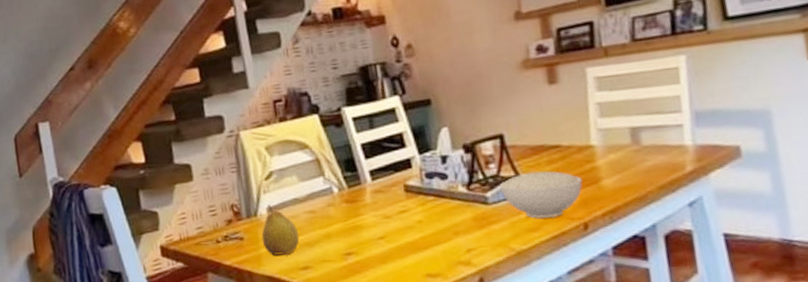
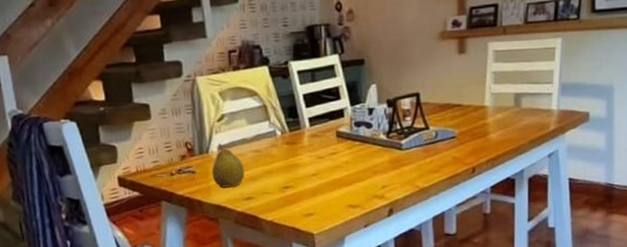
bowl: present [499,171,583,219] -> none [412,125,475,163]

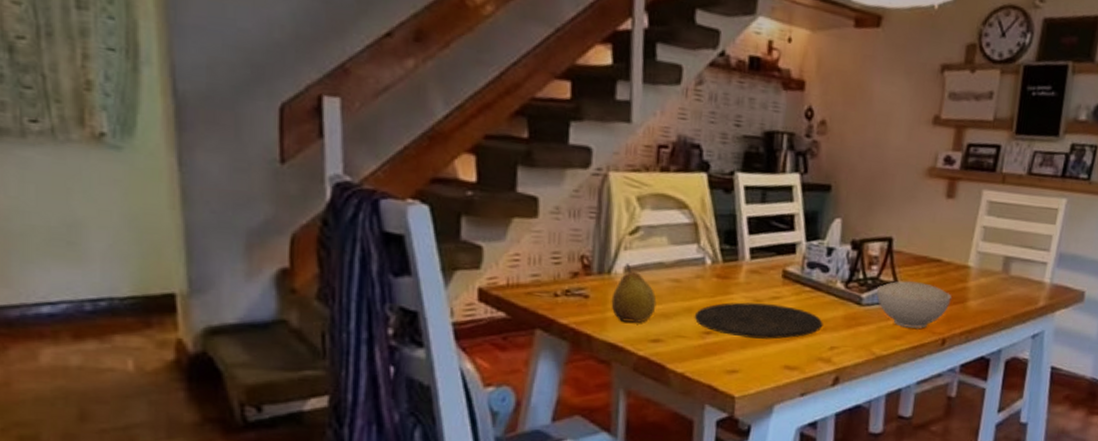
plate: none [274,158,374,188] -> present [694,302,823,339]
bowl: none [412,125,475,163] -> present [876,281,952,329]

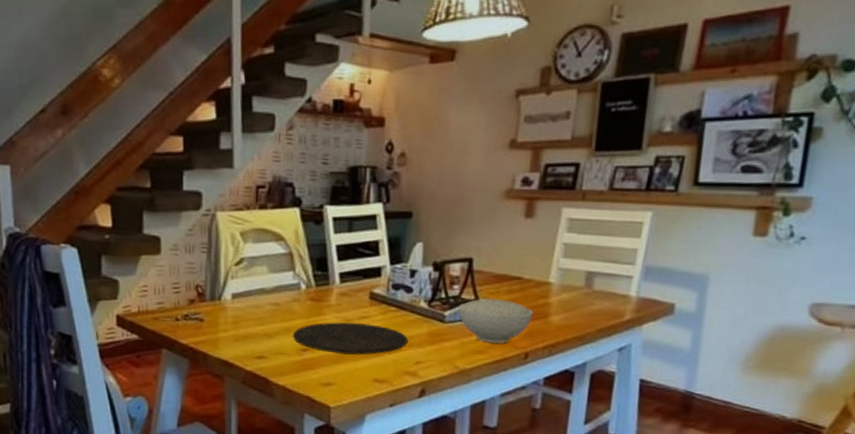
fruit: present [611,262,657,323] -> none [222,290,260,342]

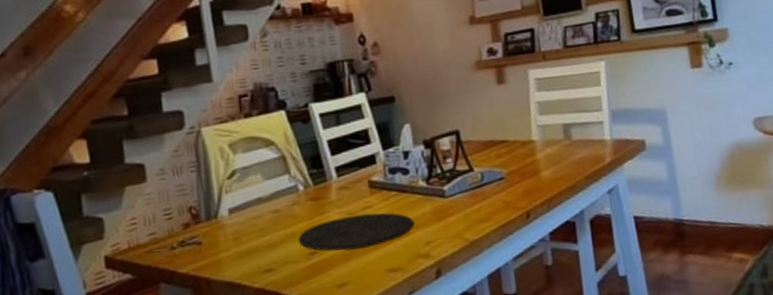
bowl: present [458,298,533,343] -> none [455,164,525,209]

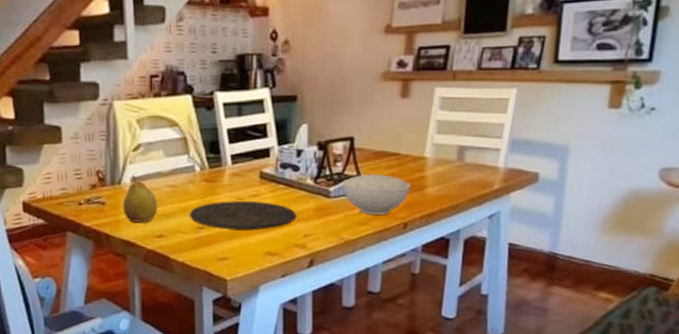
fruit: none [222,204,263,260] -> present [123,174,158,222]
bowl: none [455,164,525,209] -> present [342,174,411,215]

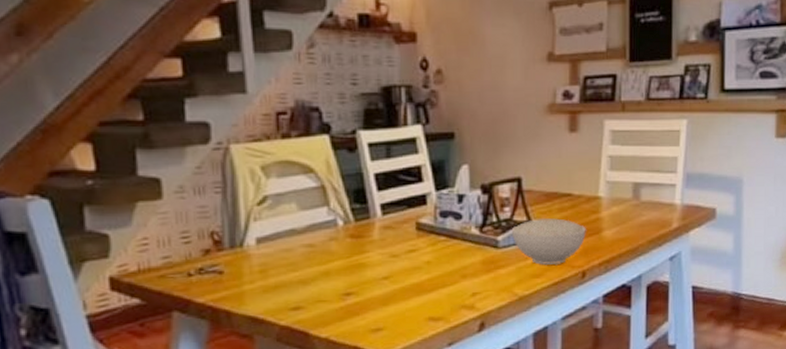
fruit: present [123,174,158,222] -> none [246,233,293,293]
plate: present [189,201,297,231] -> none [332,257,462,294]

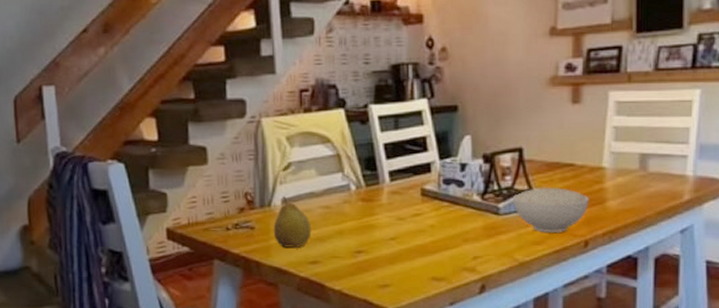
fruit: none [246,233,293,293] -> present [273,195,312,248]

